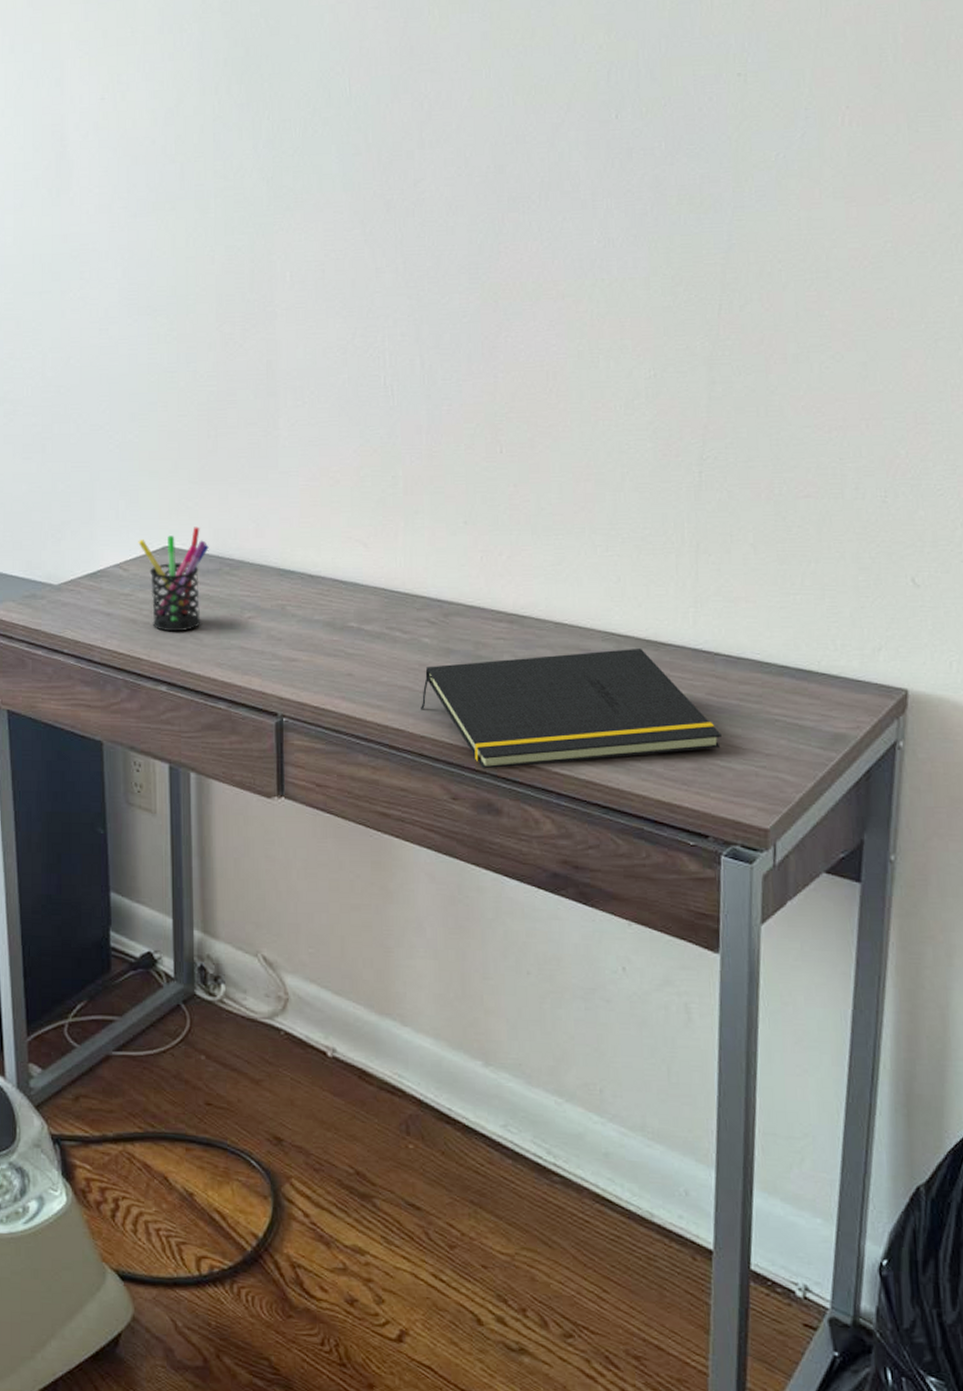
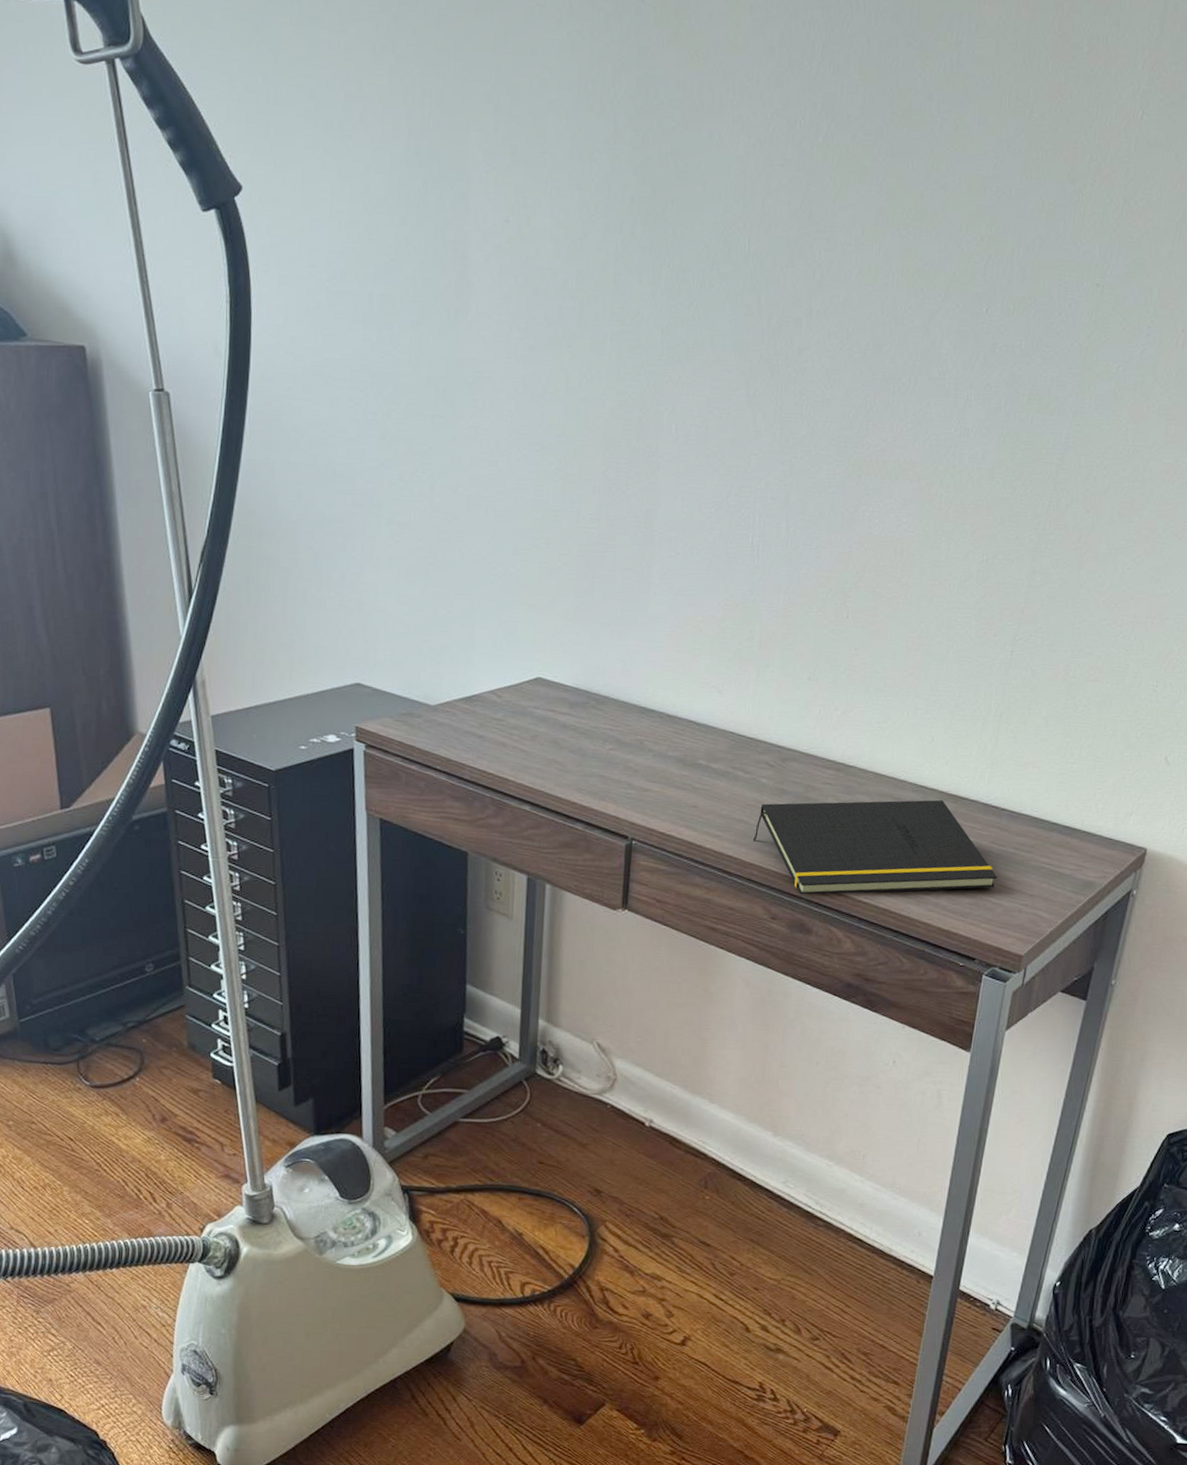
pen holder: present [138,526,209,632] -> none [513,661,579,758]

